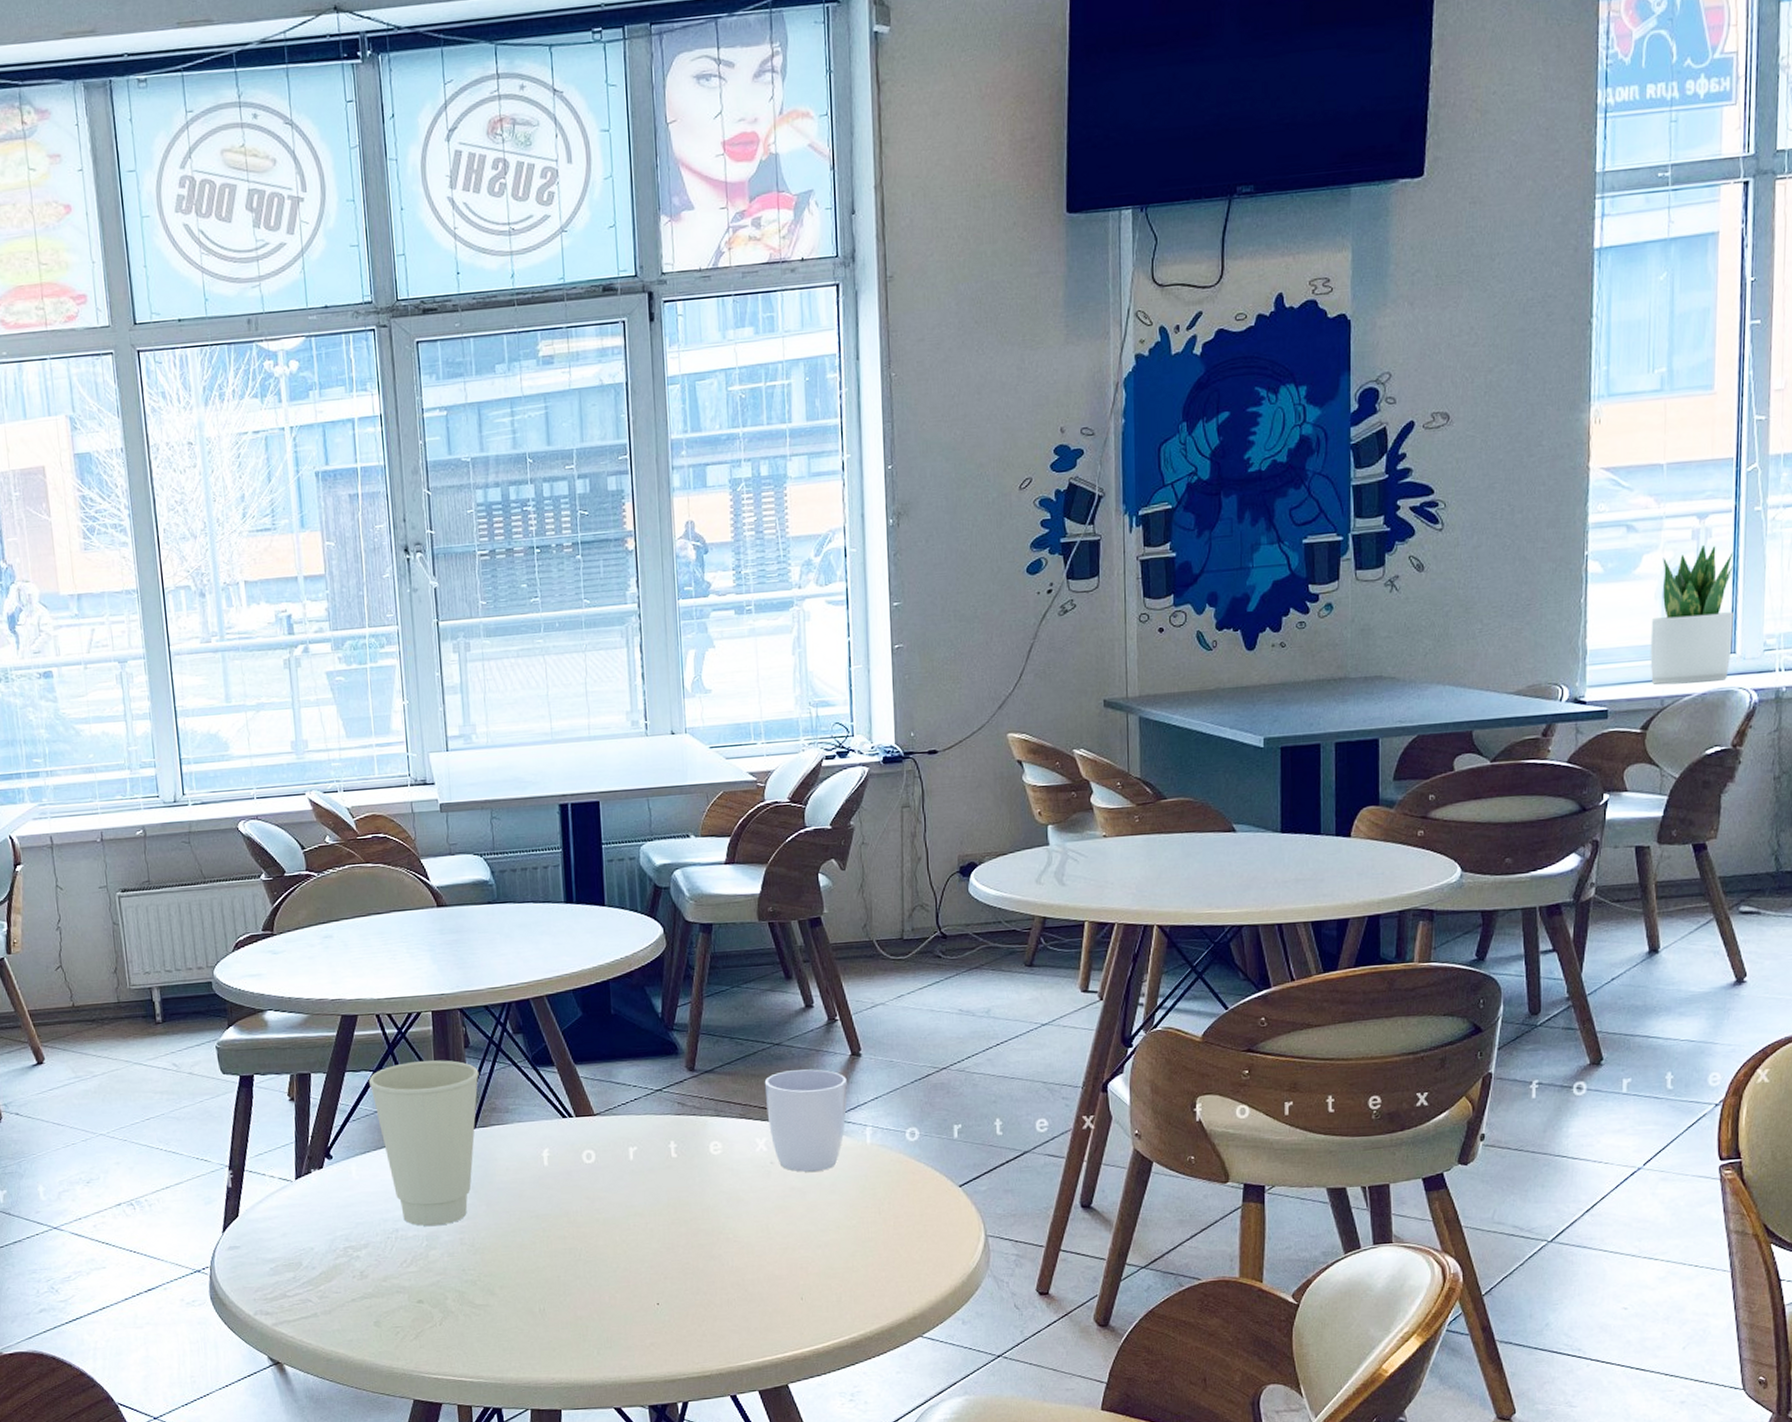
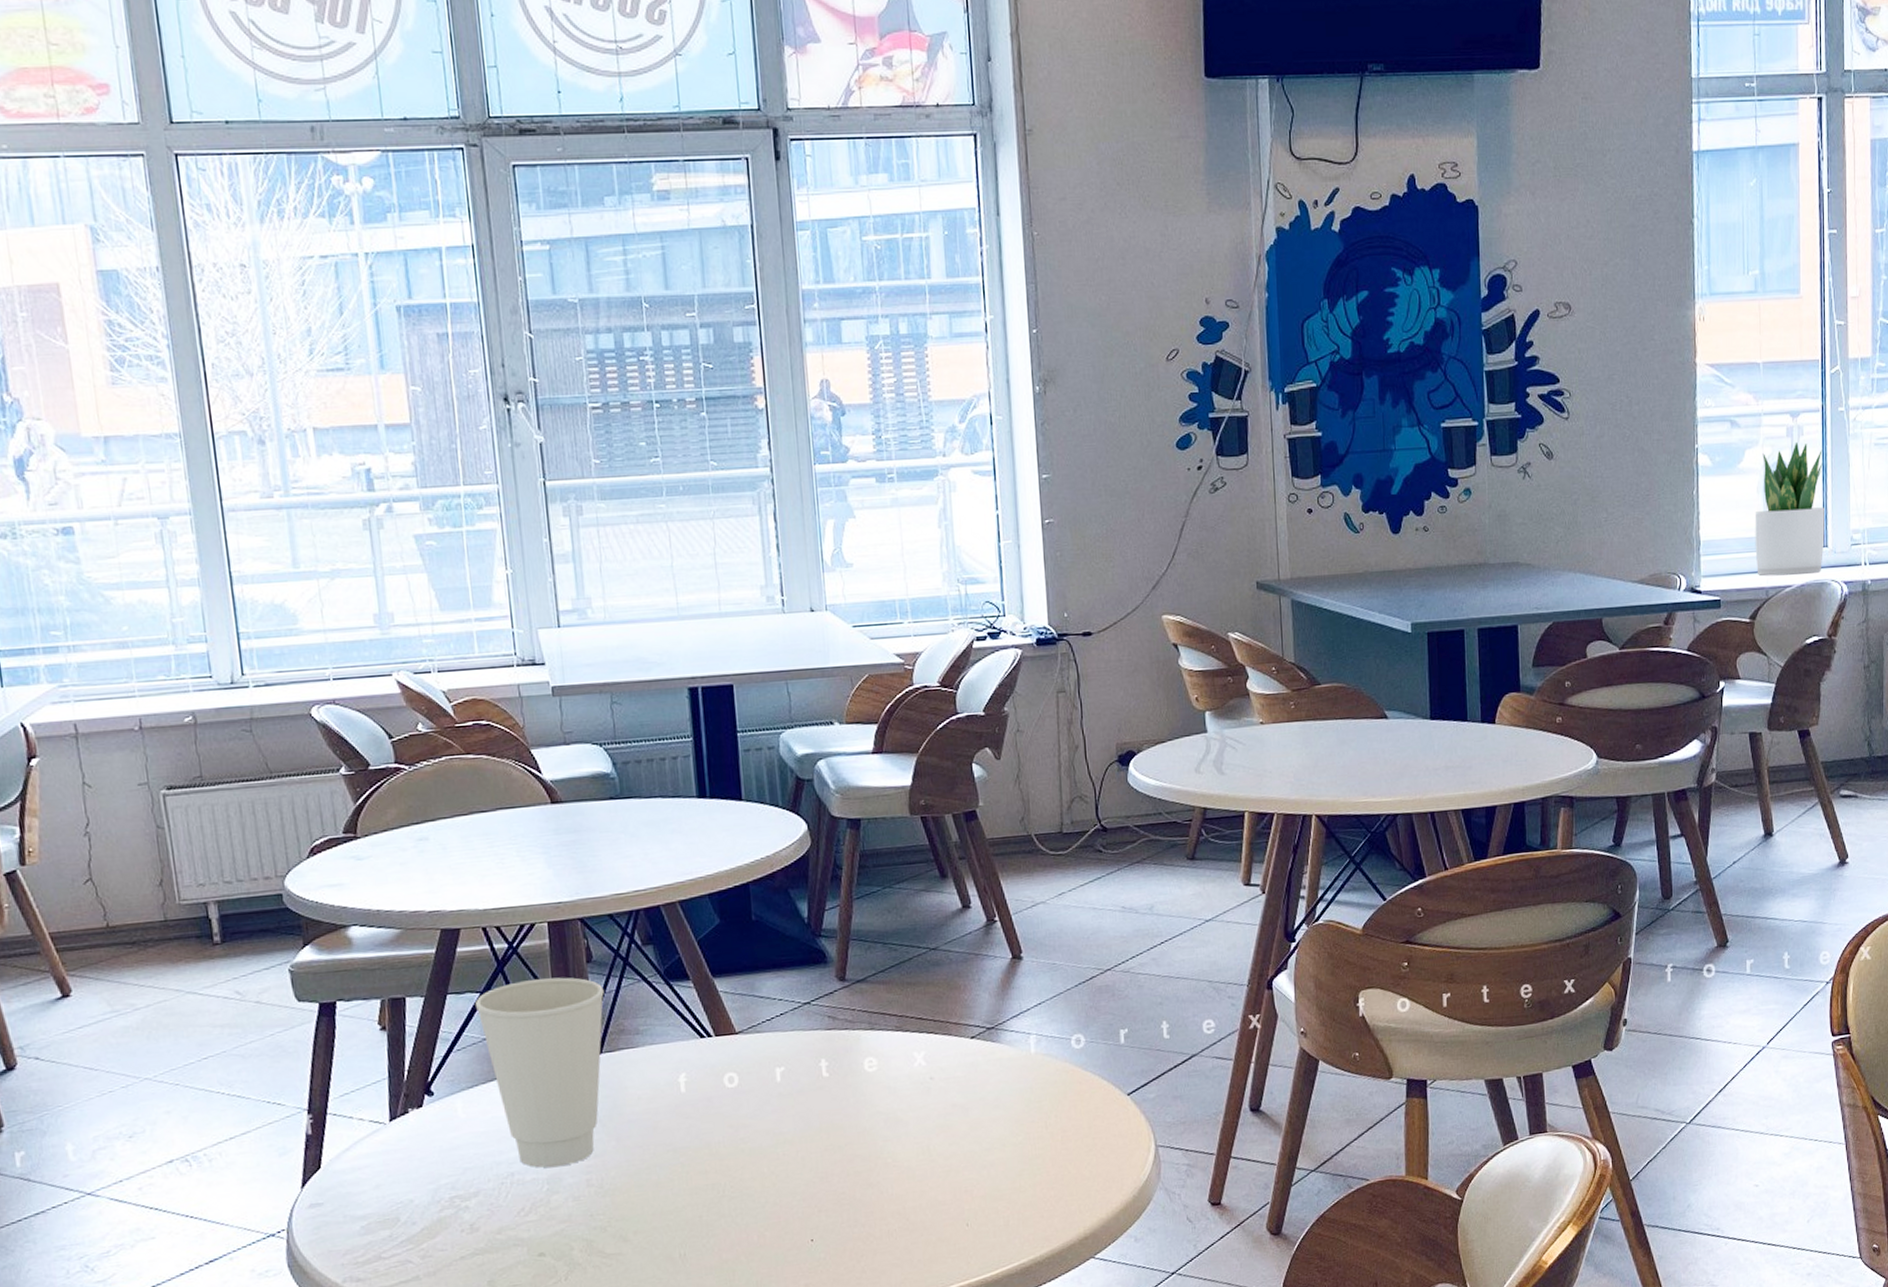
cup: present [764,1069,847,1172] -> none [921,974,1010,1087]

